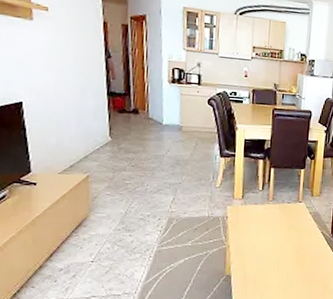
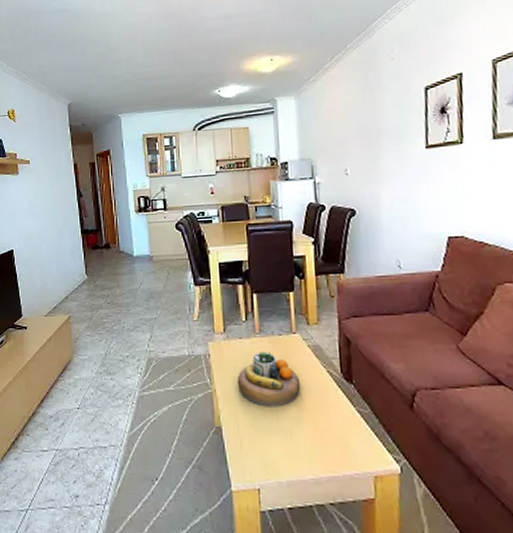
decorative bowl: none [248,215,300,259] -> present [237,351,301,407]

